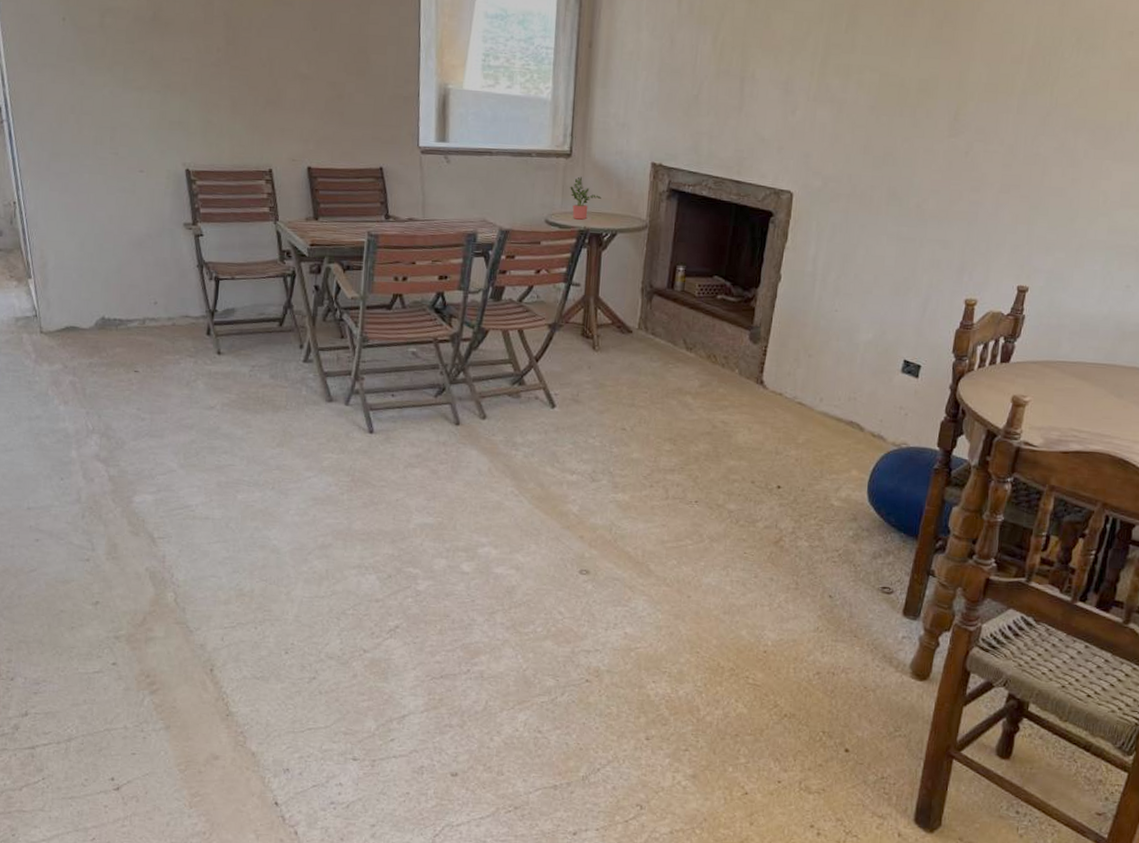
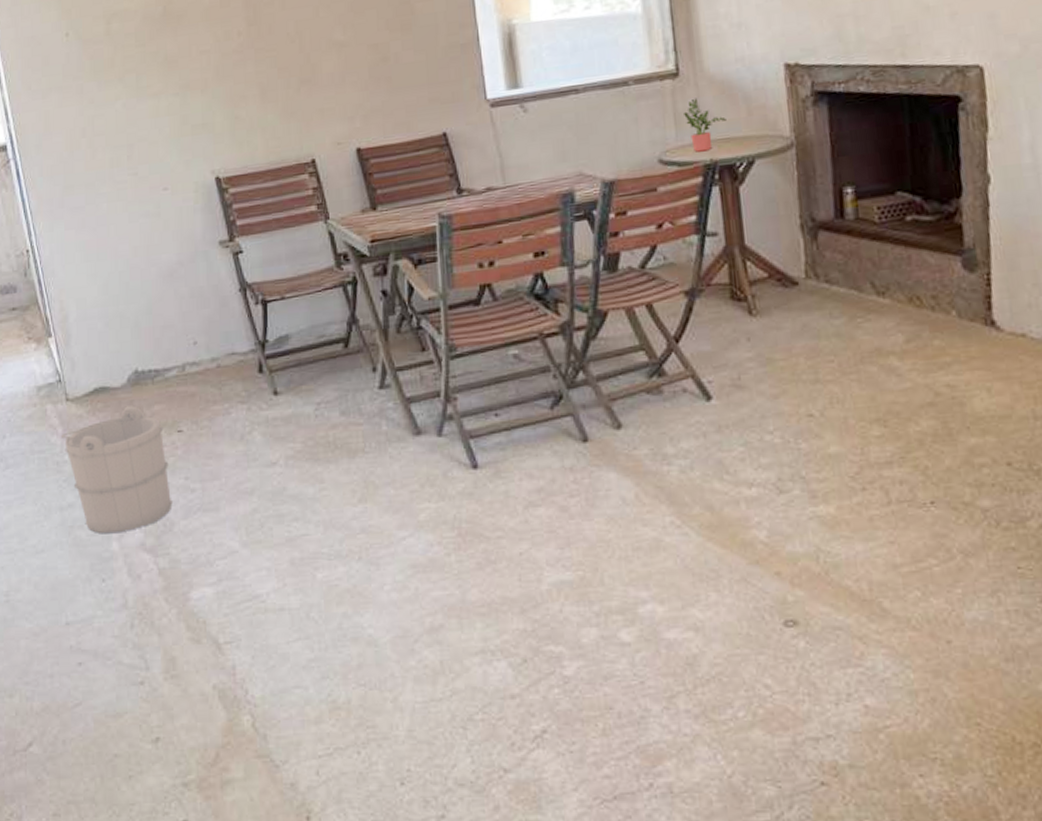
bucket: none [34,345,125,444] -> present [62,405,173,534]

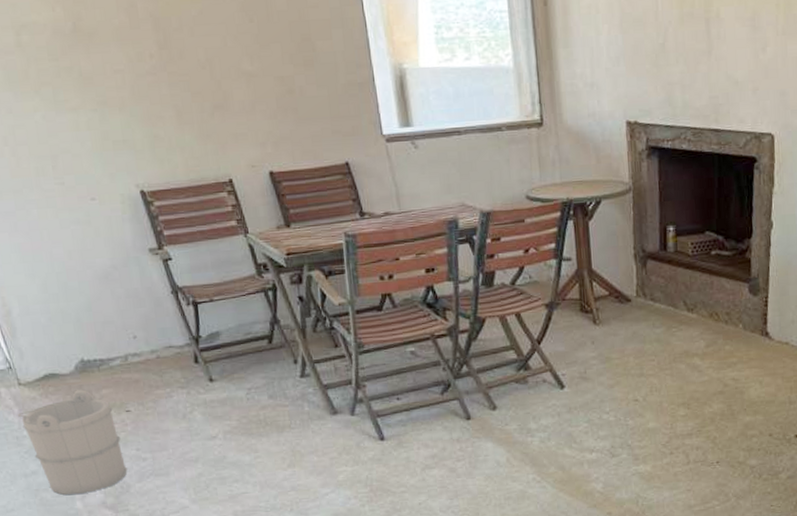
potted plant: present [684,98,726,152] -> none [546,145,580,191]

